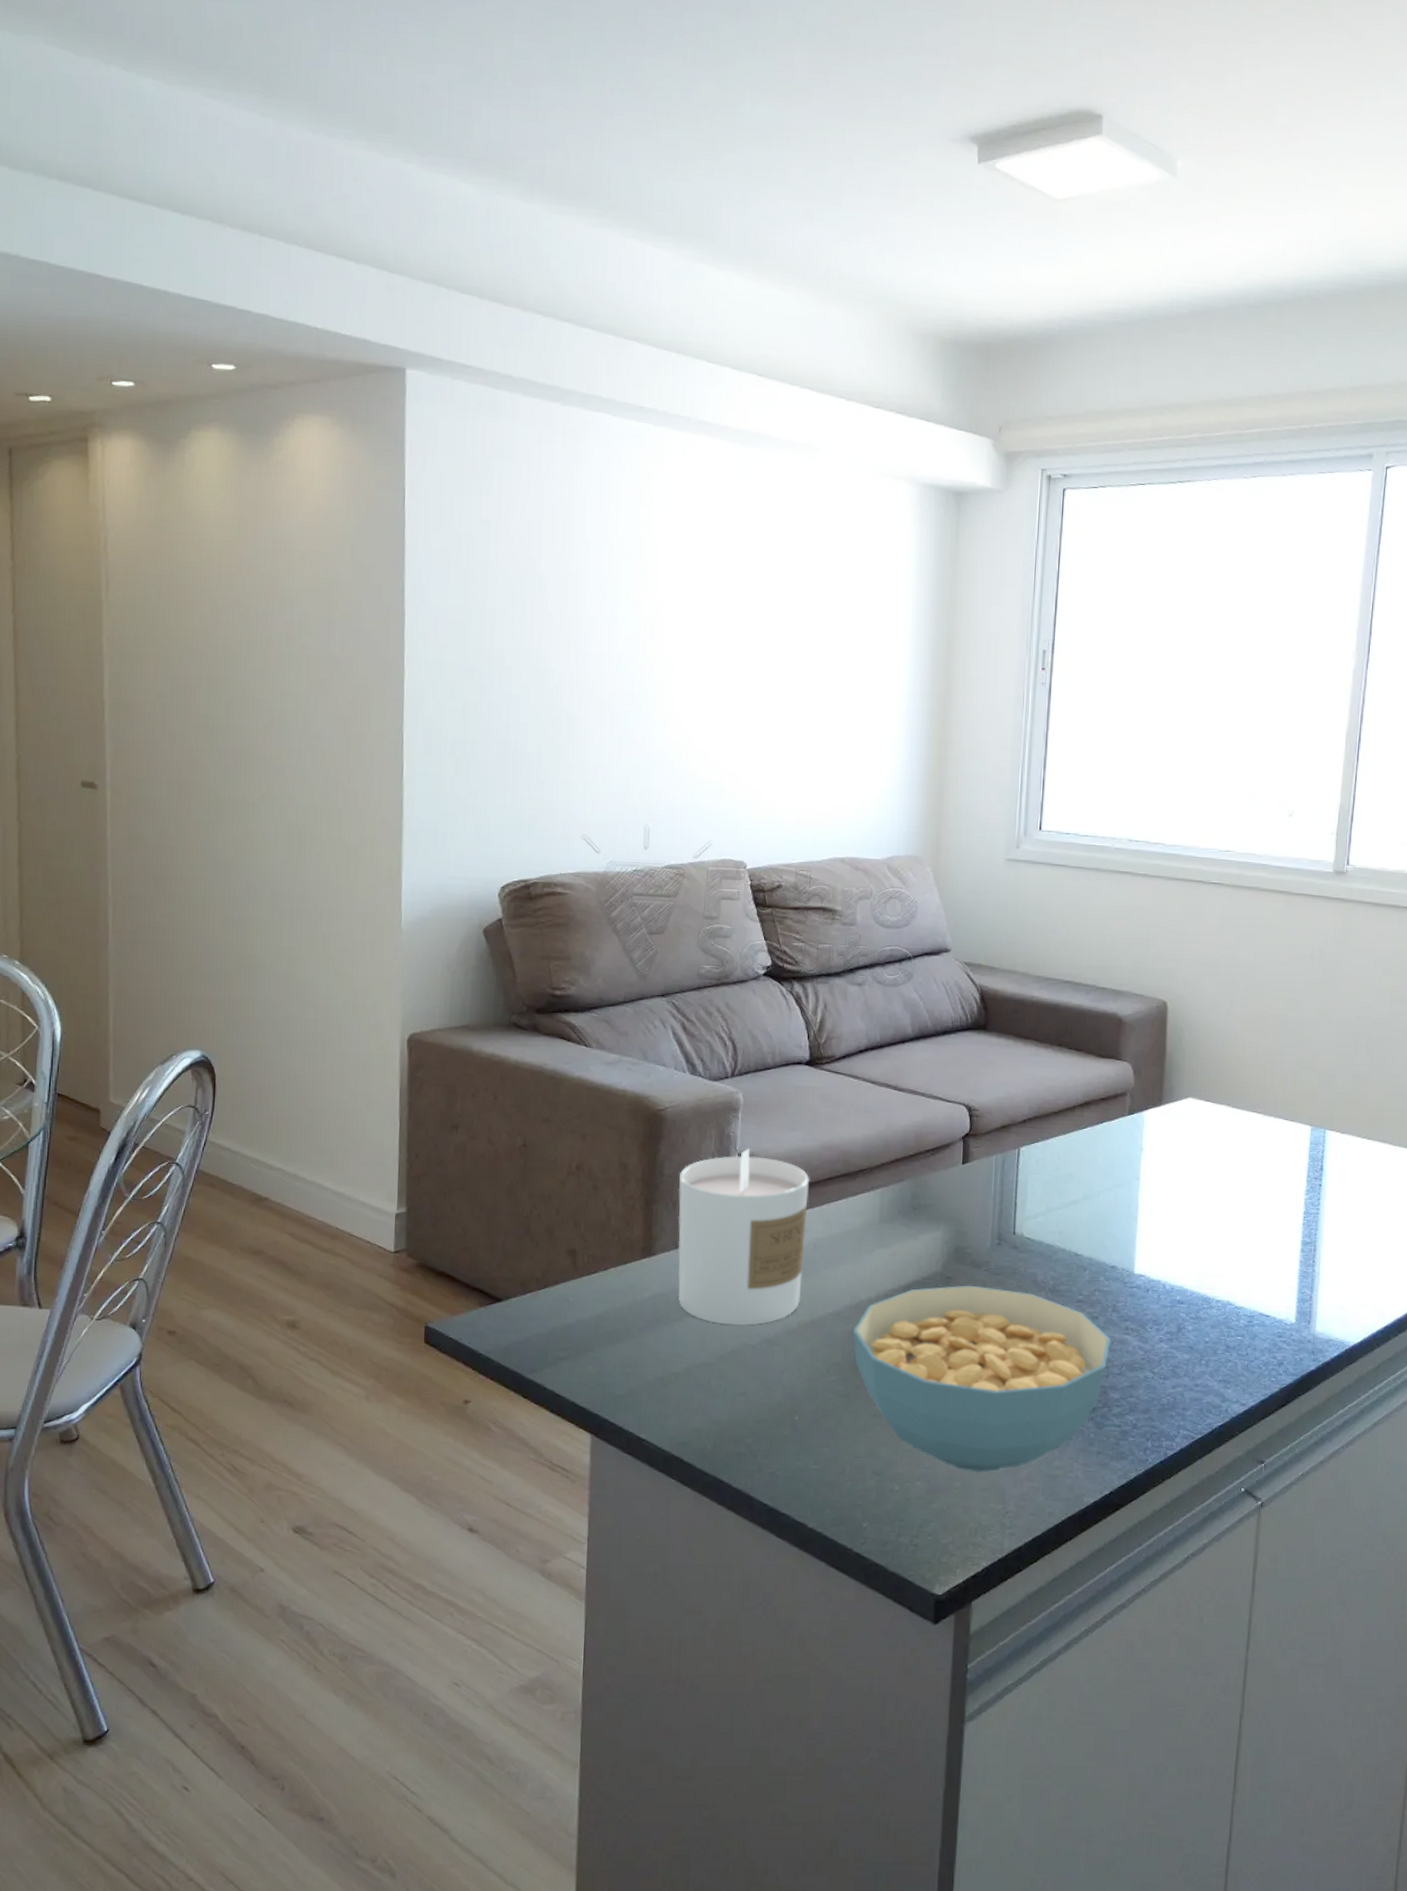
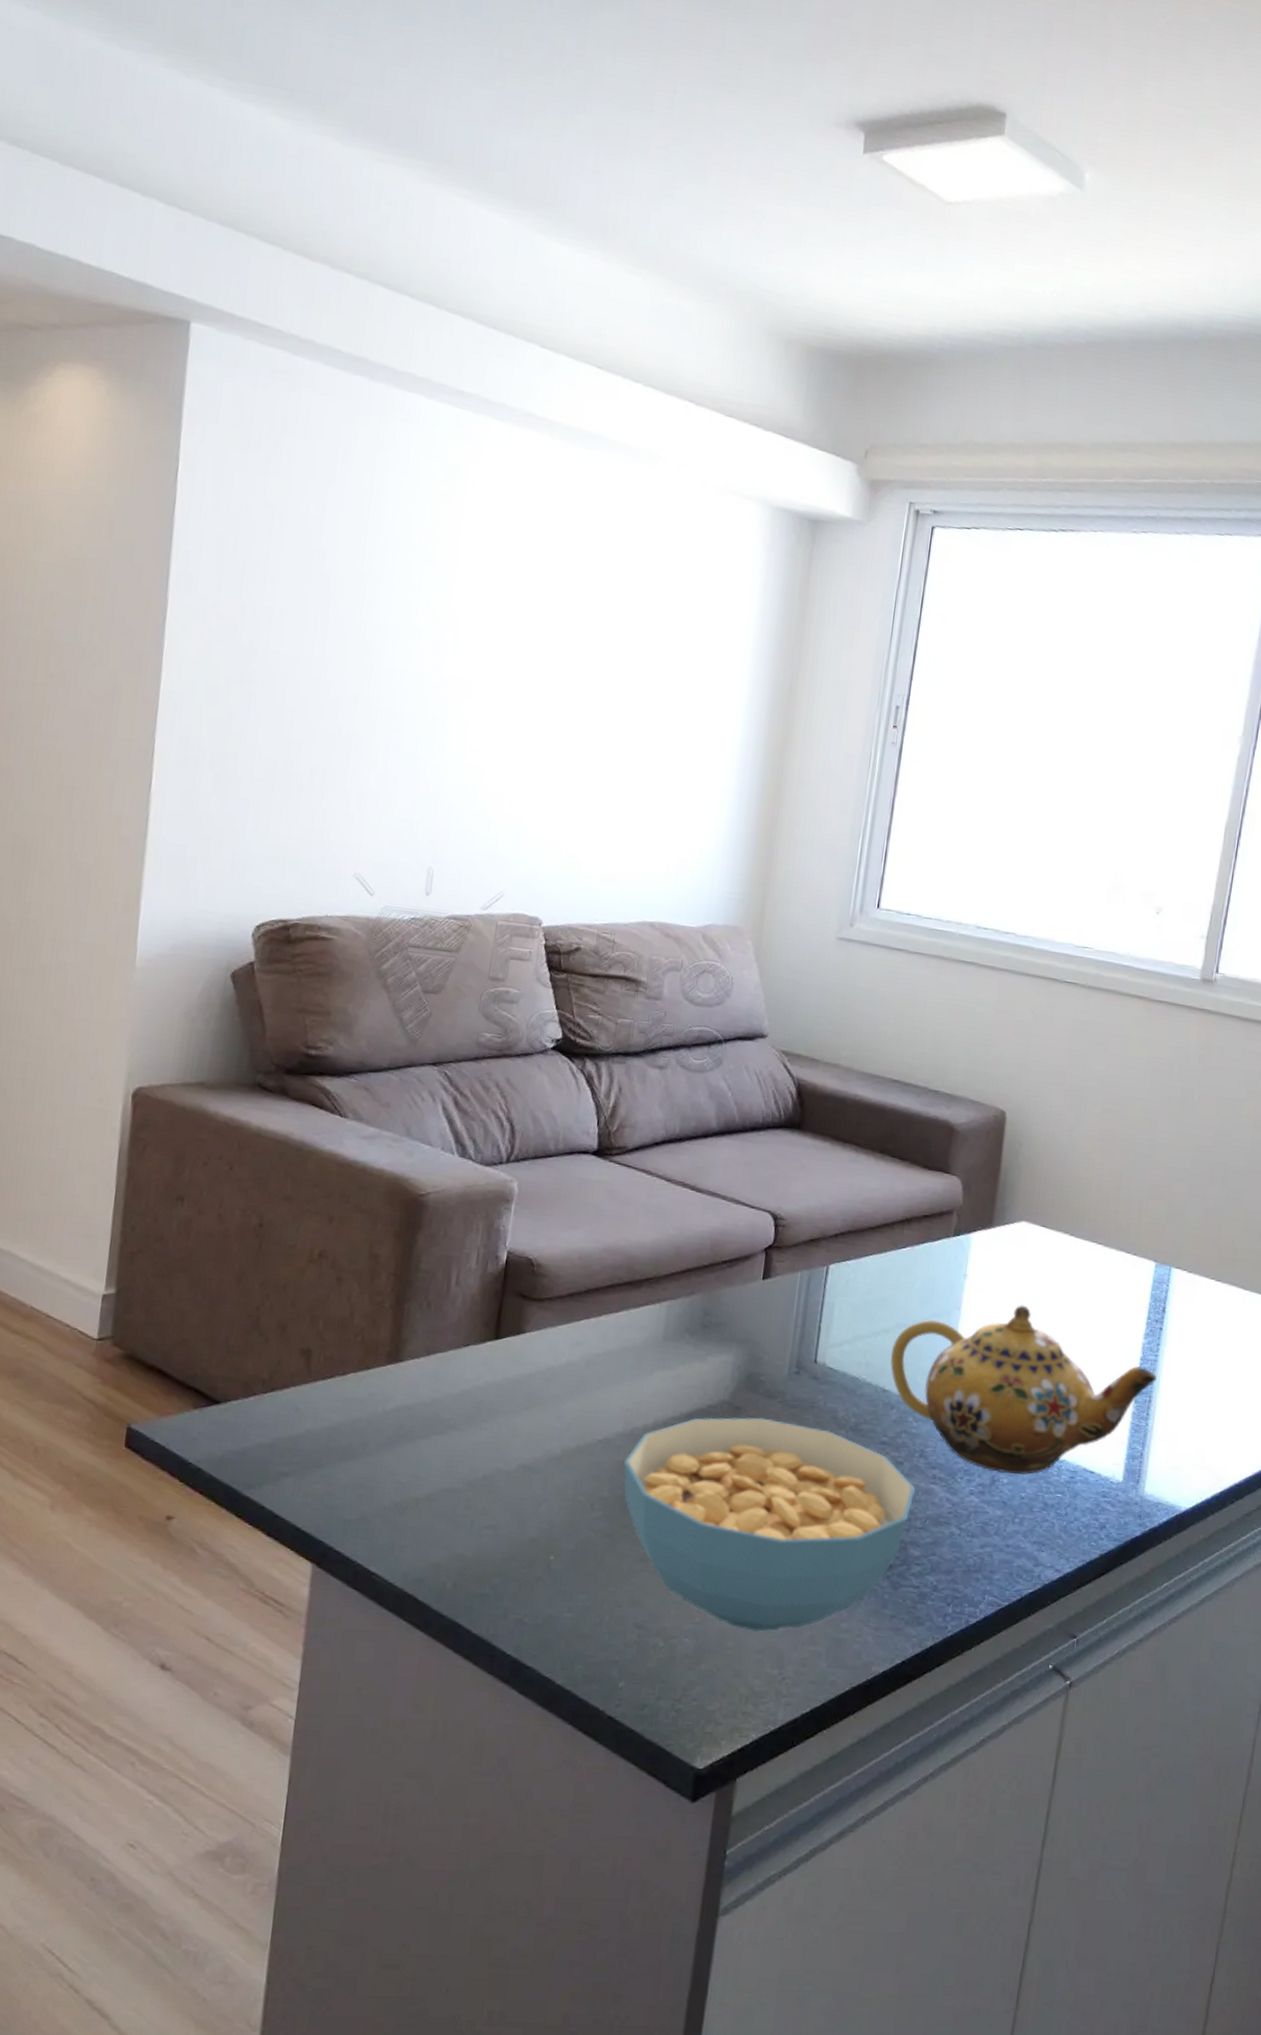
candle: present [678,1148,810,1325] -> none [425,1245,588,1449]
teapot: none [1080,1172,1319,1322] -> present [890,1305,1157,1475]

